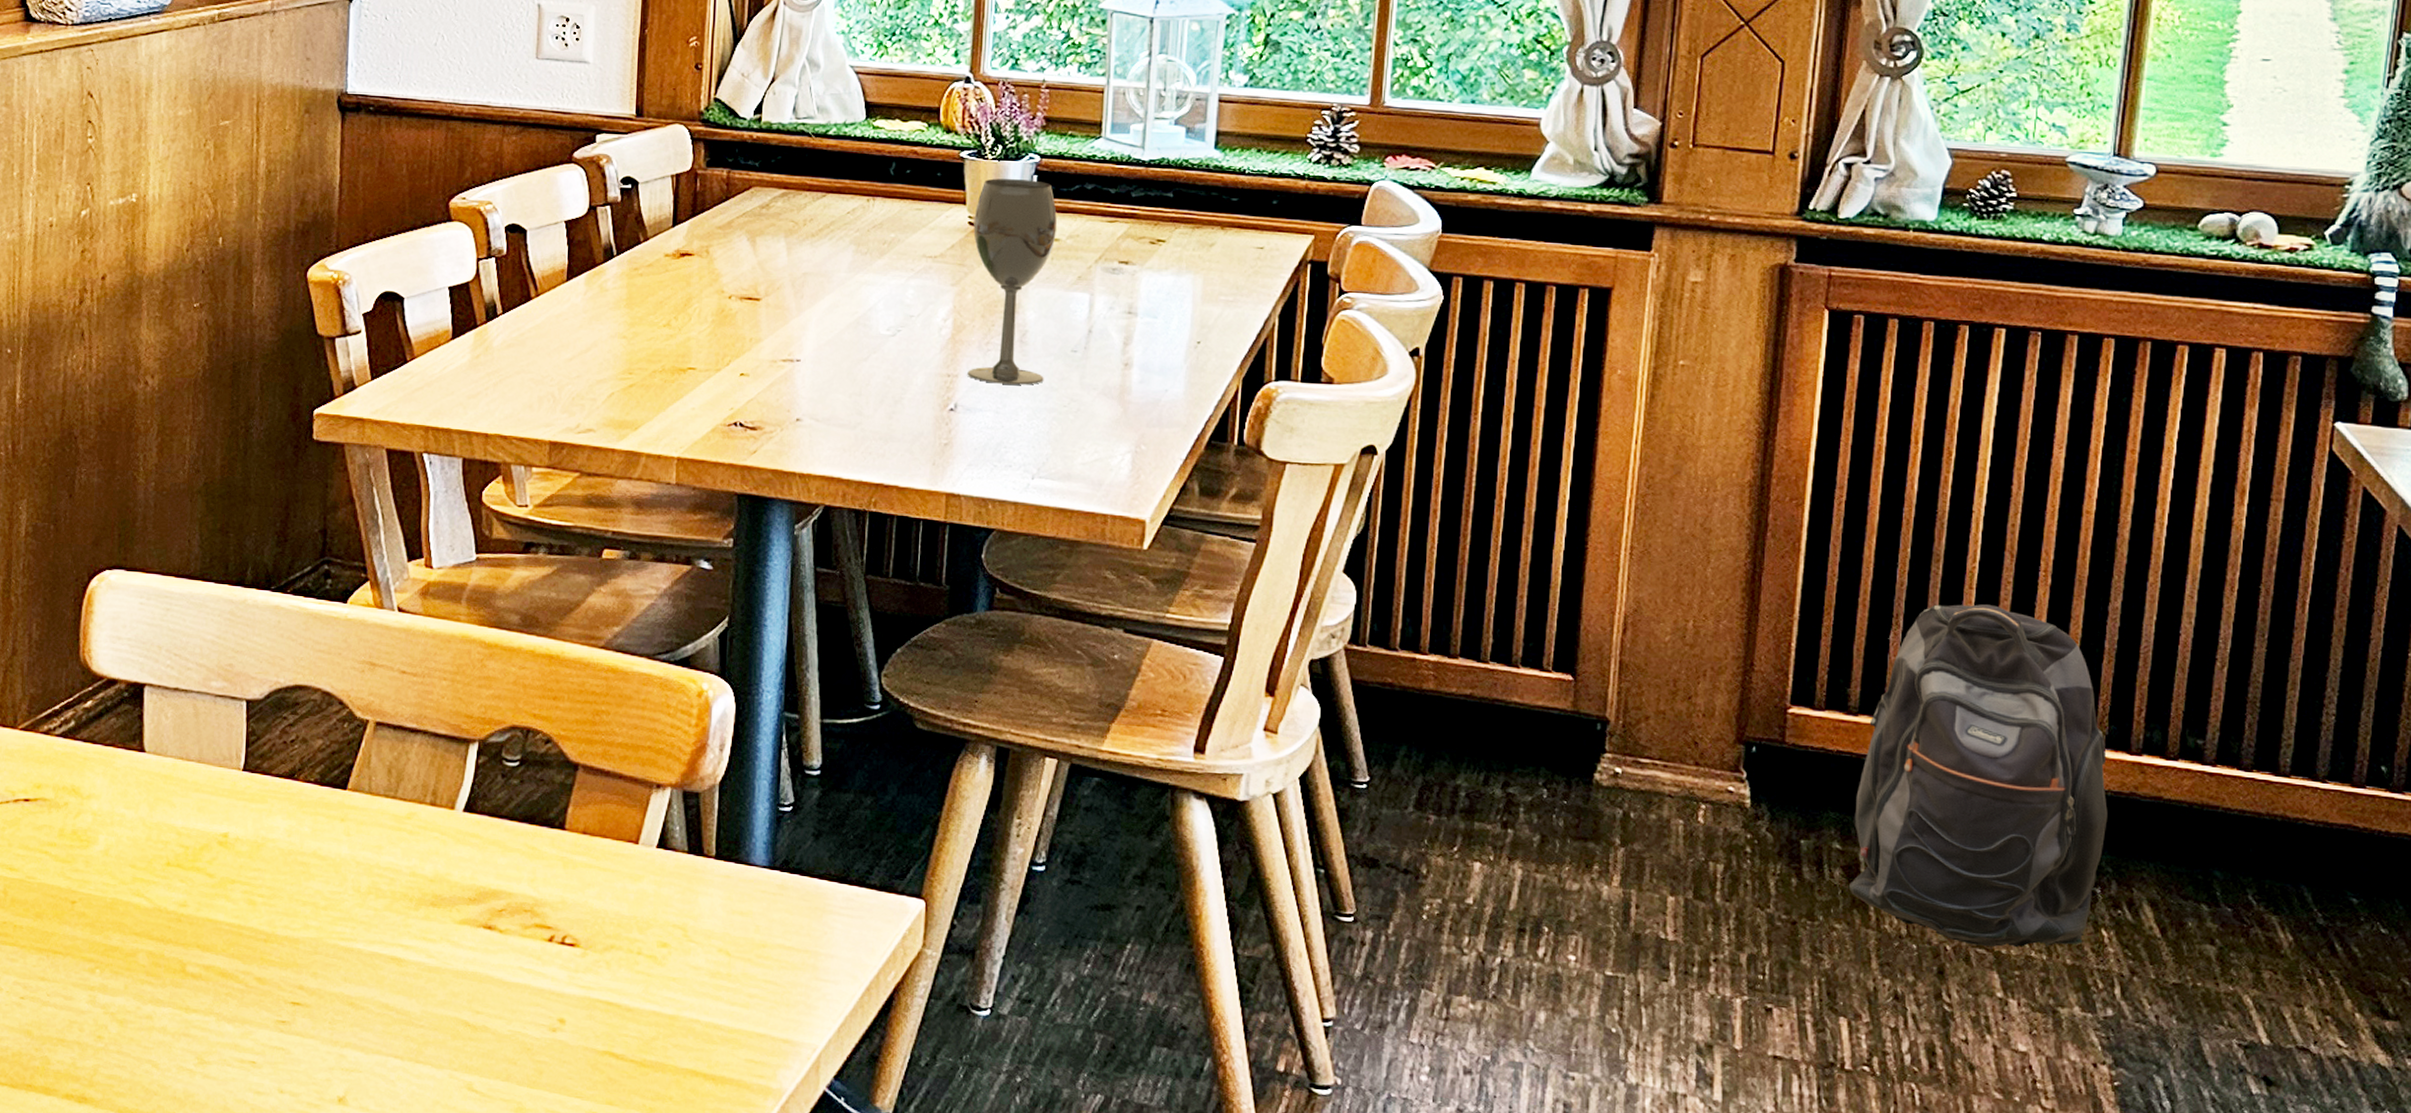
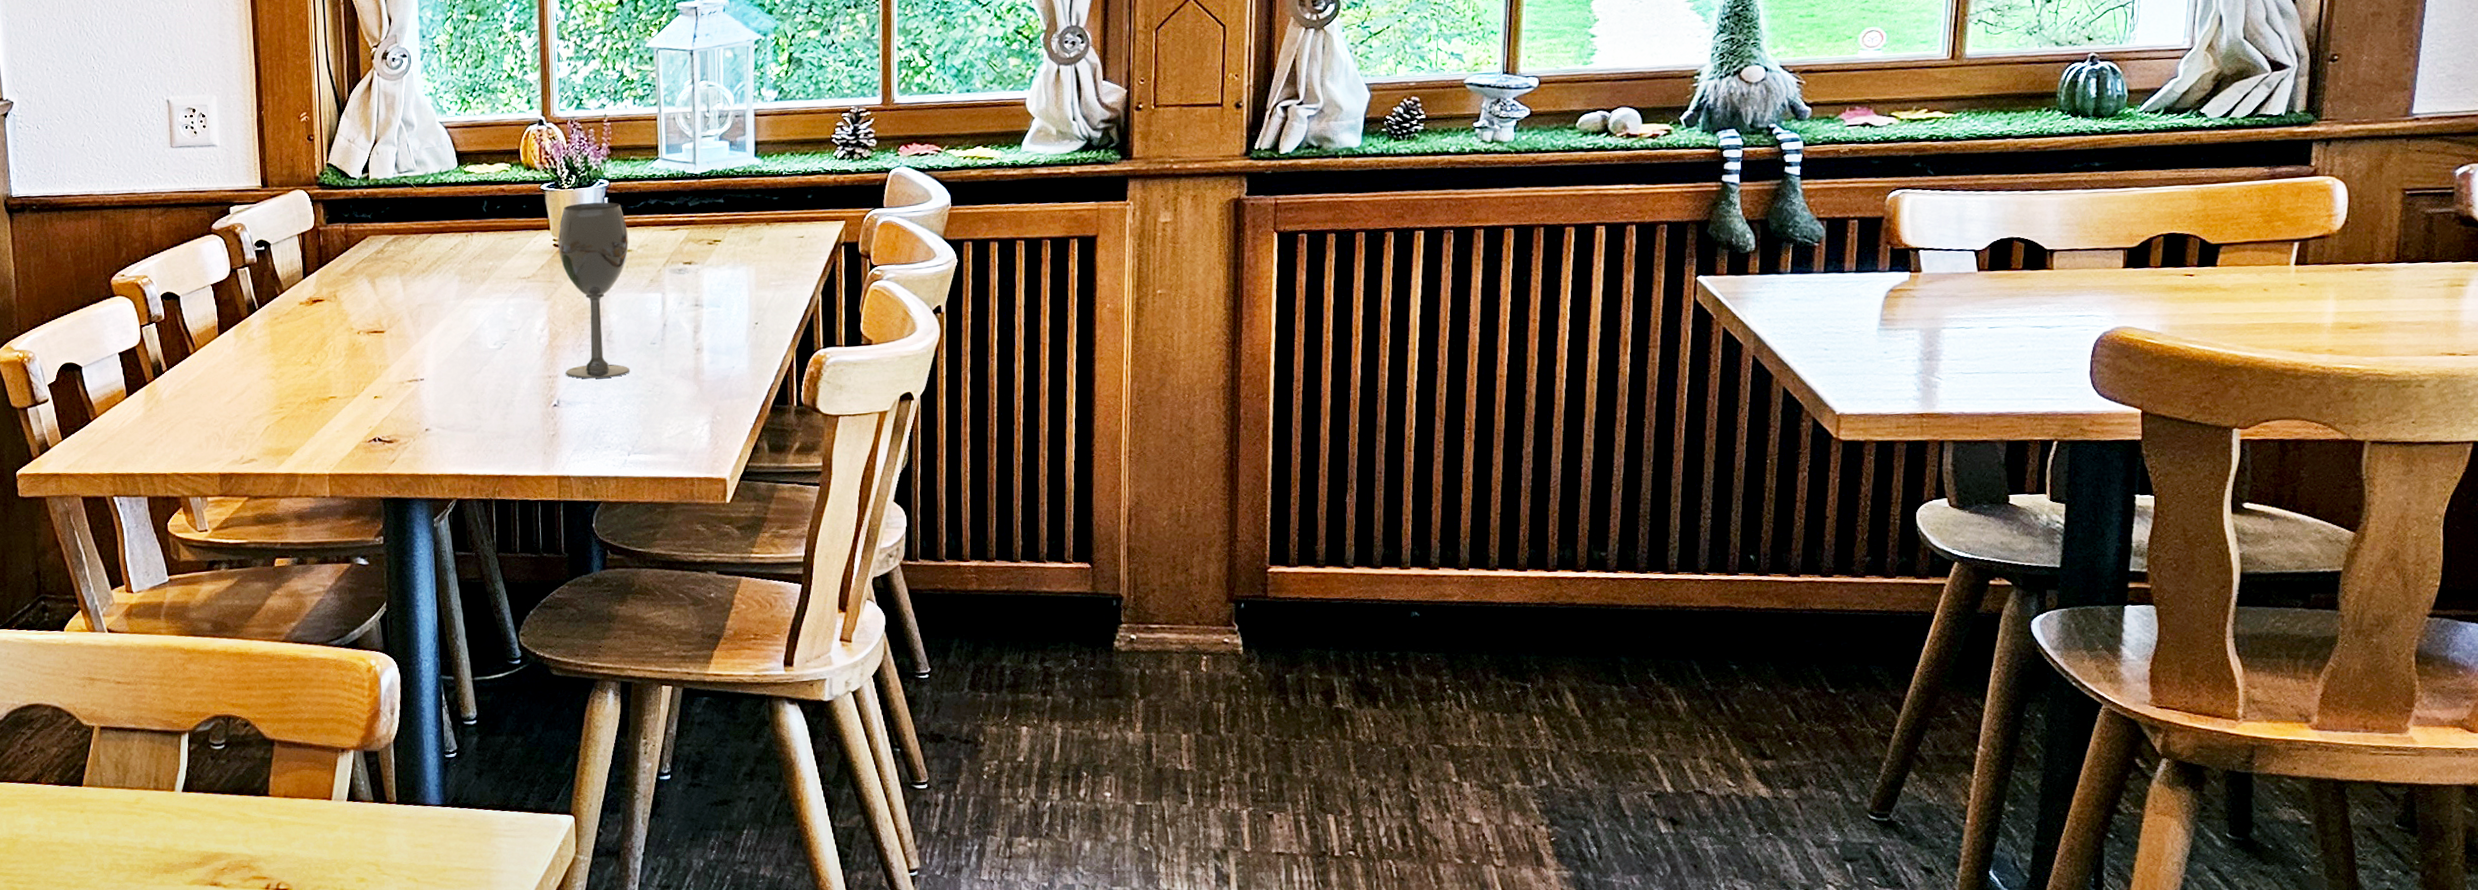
backpack: present [1849,604,2108,949] -> none [1327,462,1533,743]

